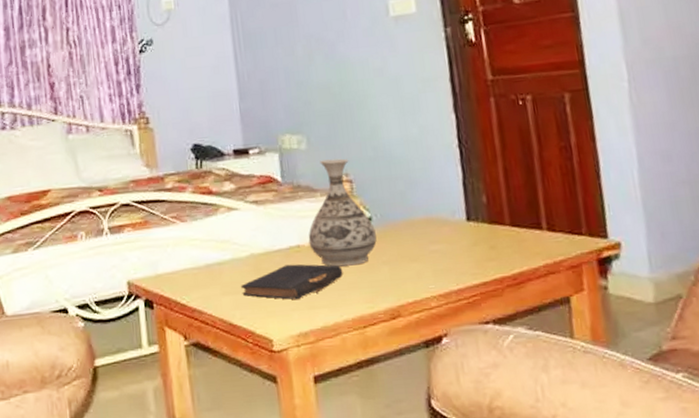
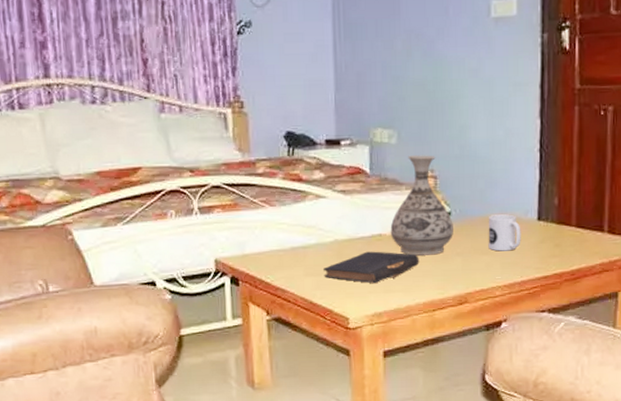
mug: none [413,216,452,258] -> present [488,214,521,251]

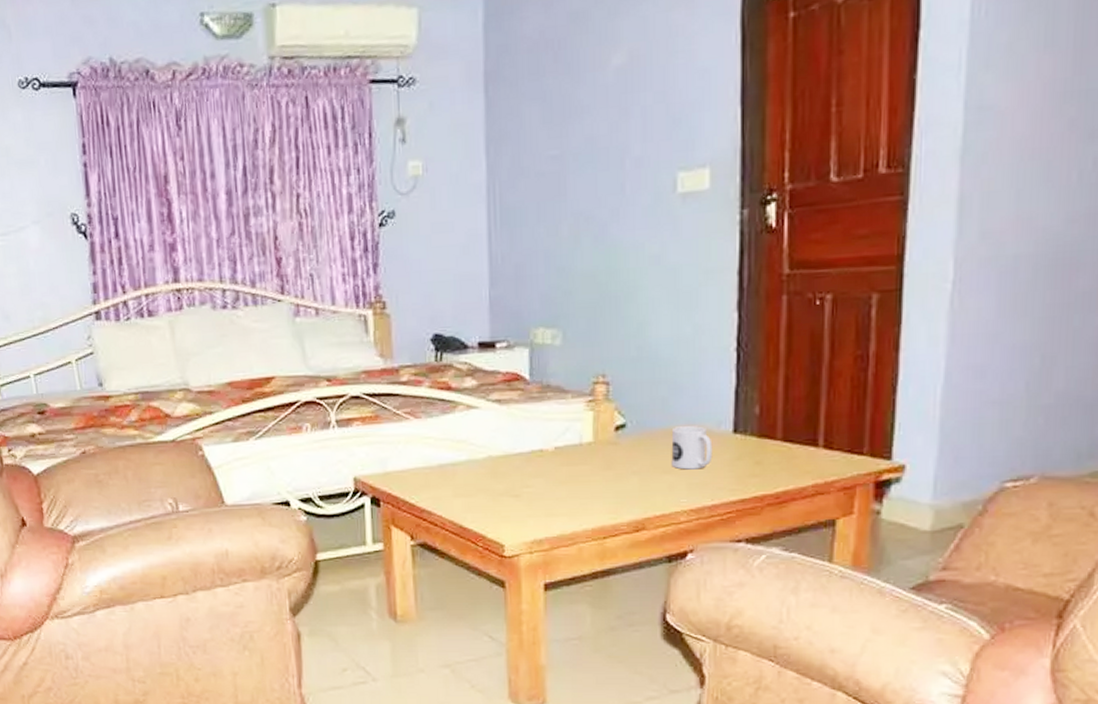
book: present [323,251,419,284] -> none [475,469,588,507]
vase: present [390,155,453,256] -> none [553,357,629,474]

